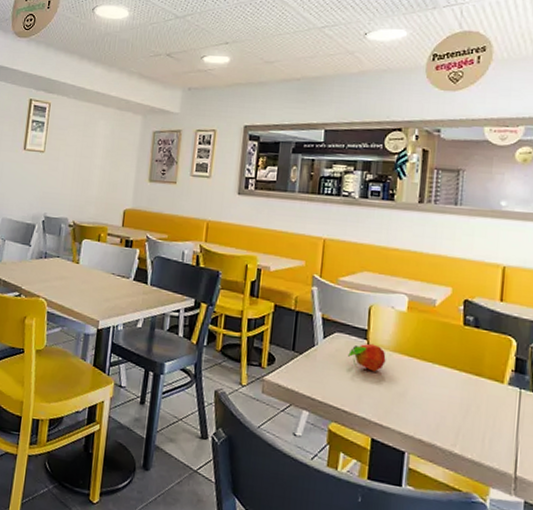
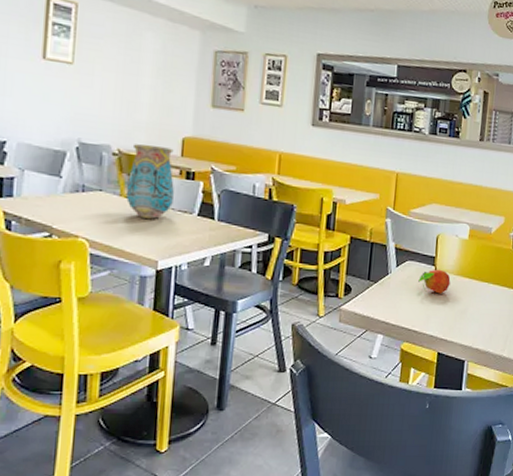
vase: none [77,216,116,283] -> present [126,144,174,219]

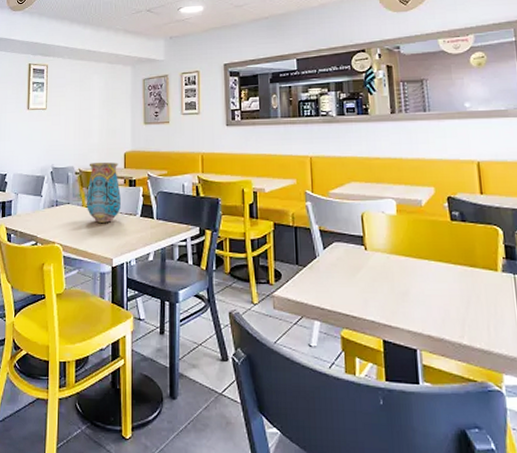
fruit: present [418,269,451,294] -> none [349,249,385,275]

